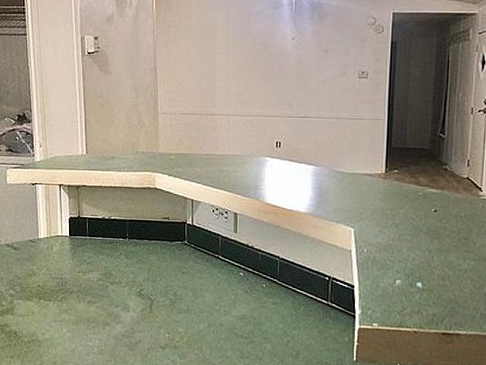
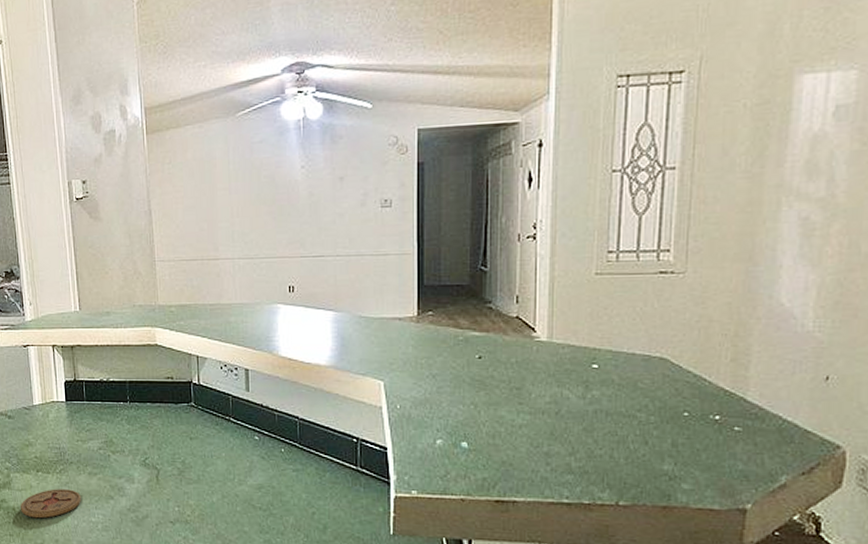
coaster: none [21,315,80,342] -> present [20,489,81,519]

